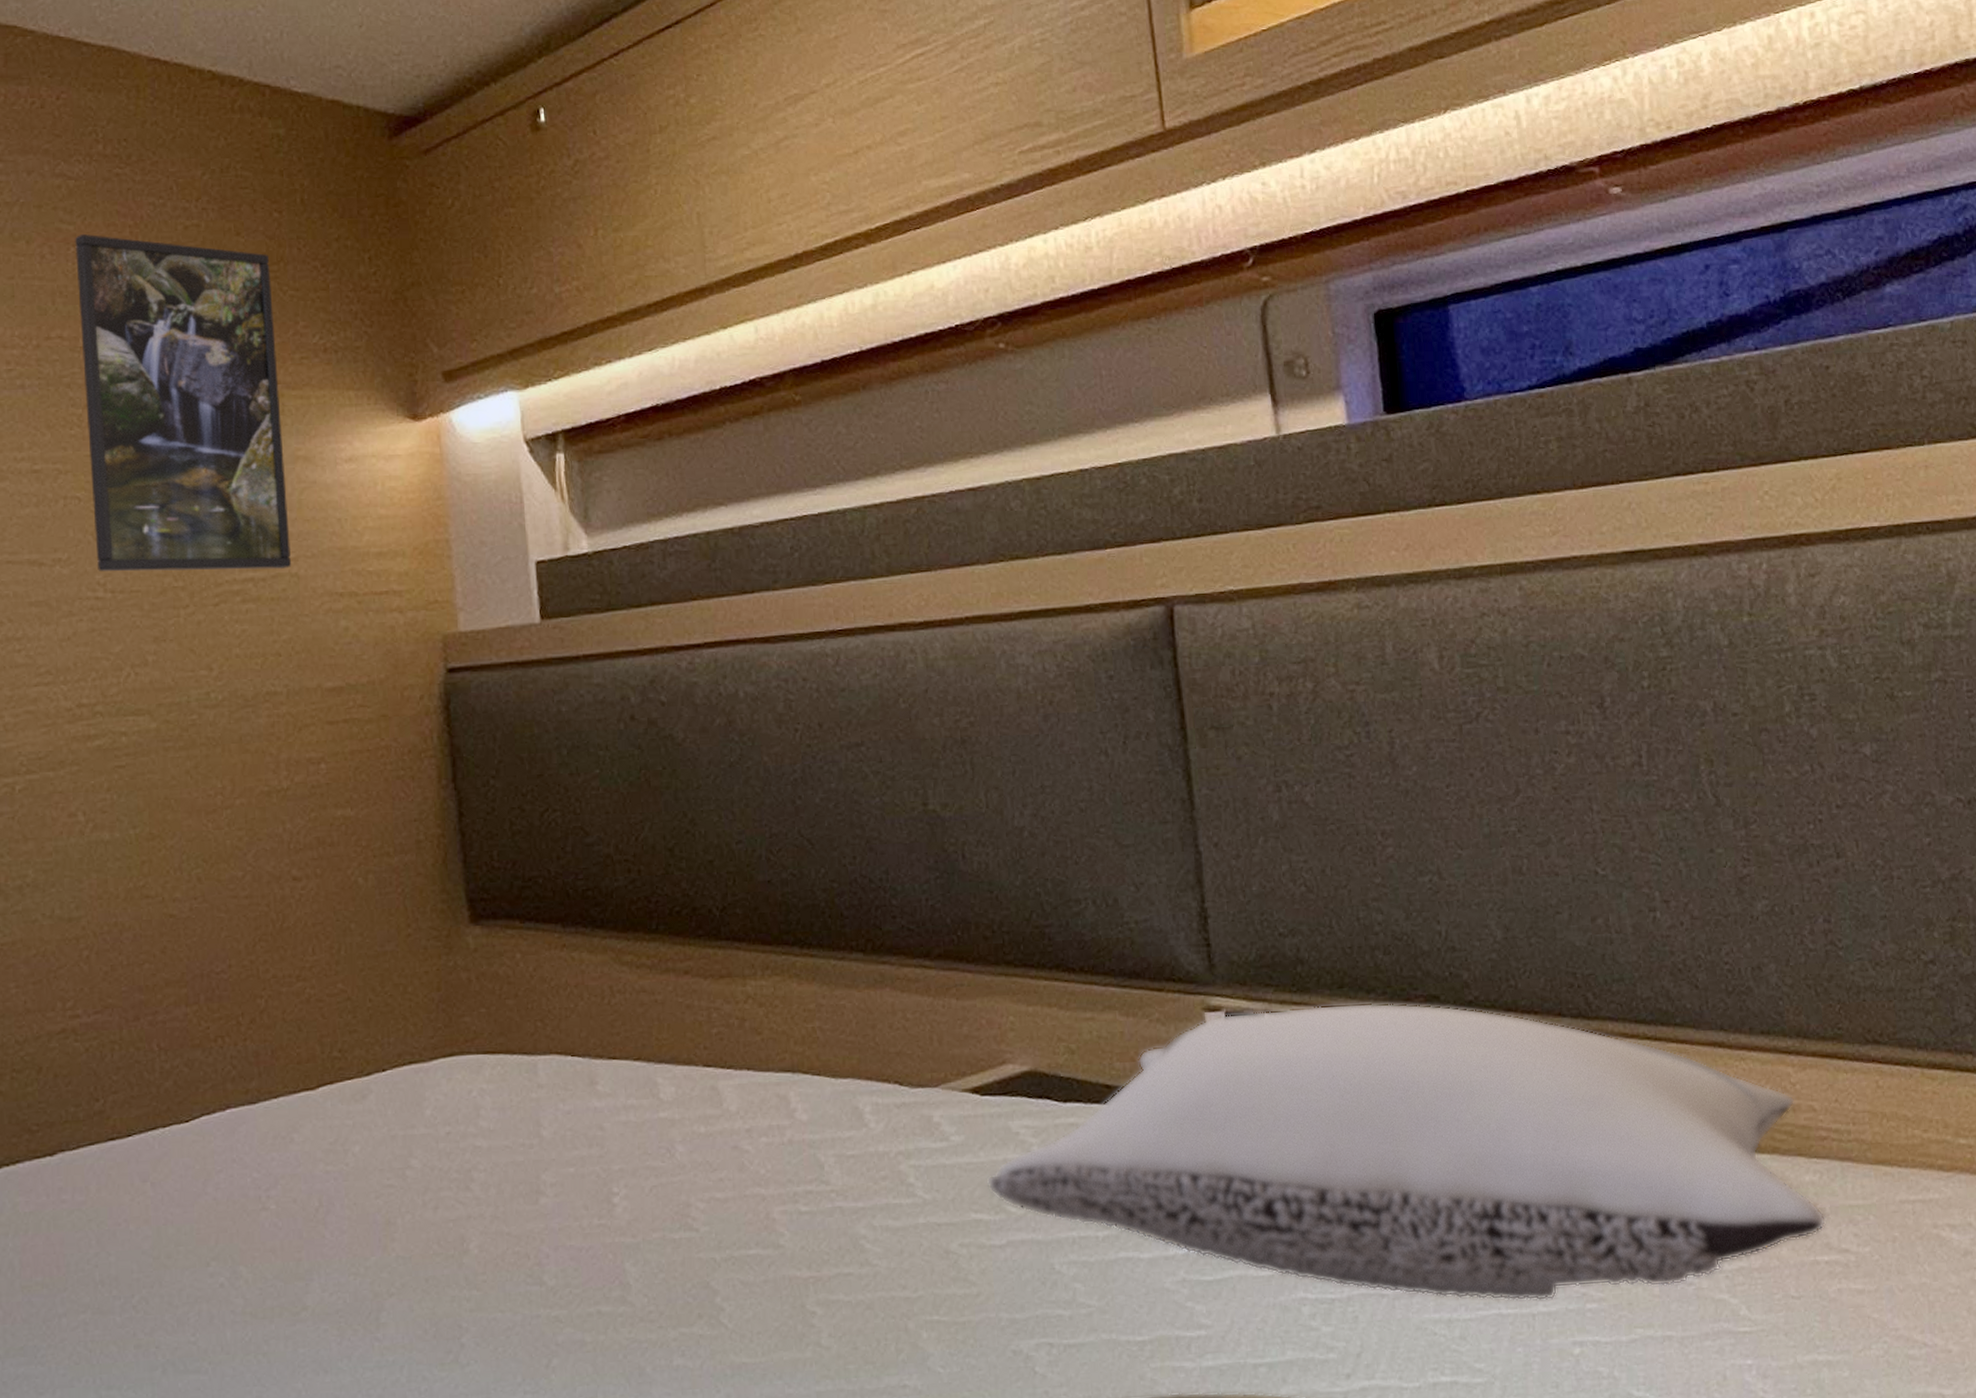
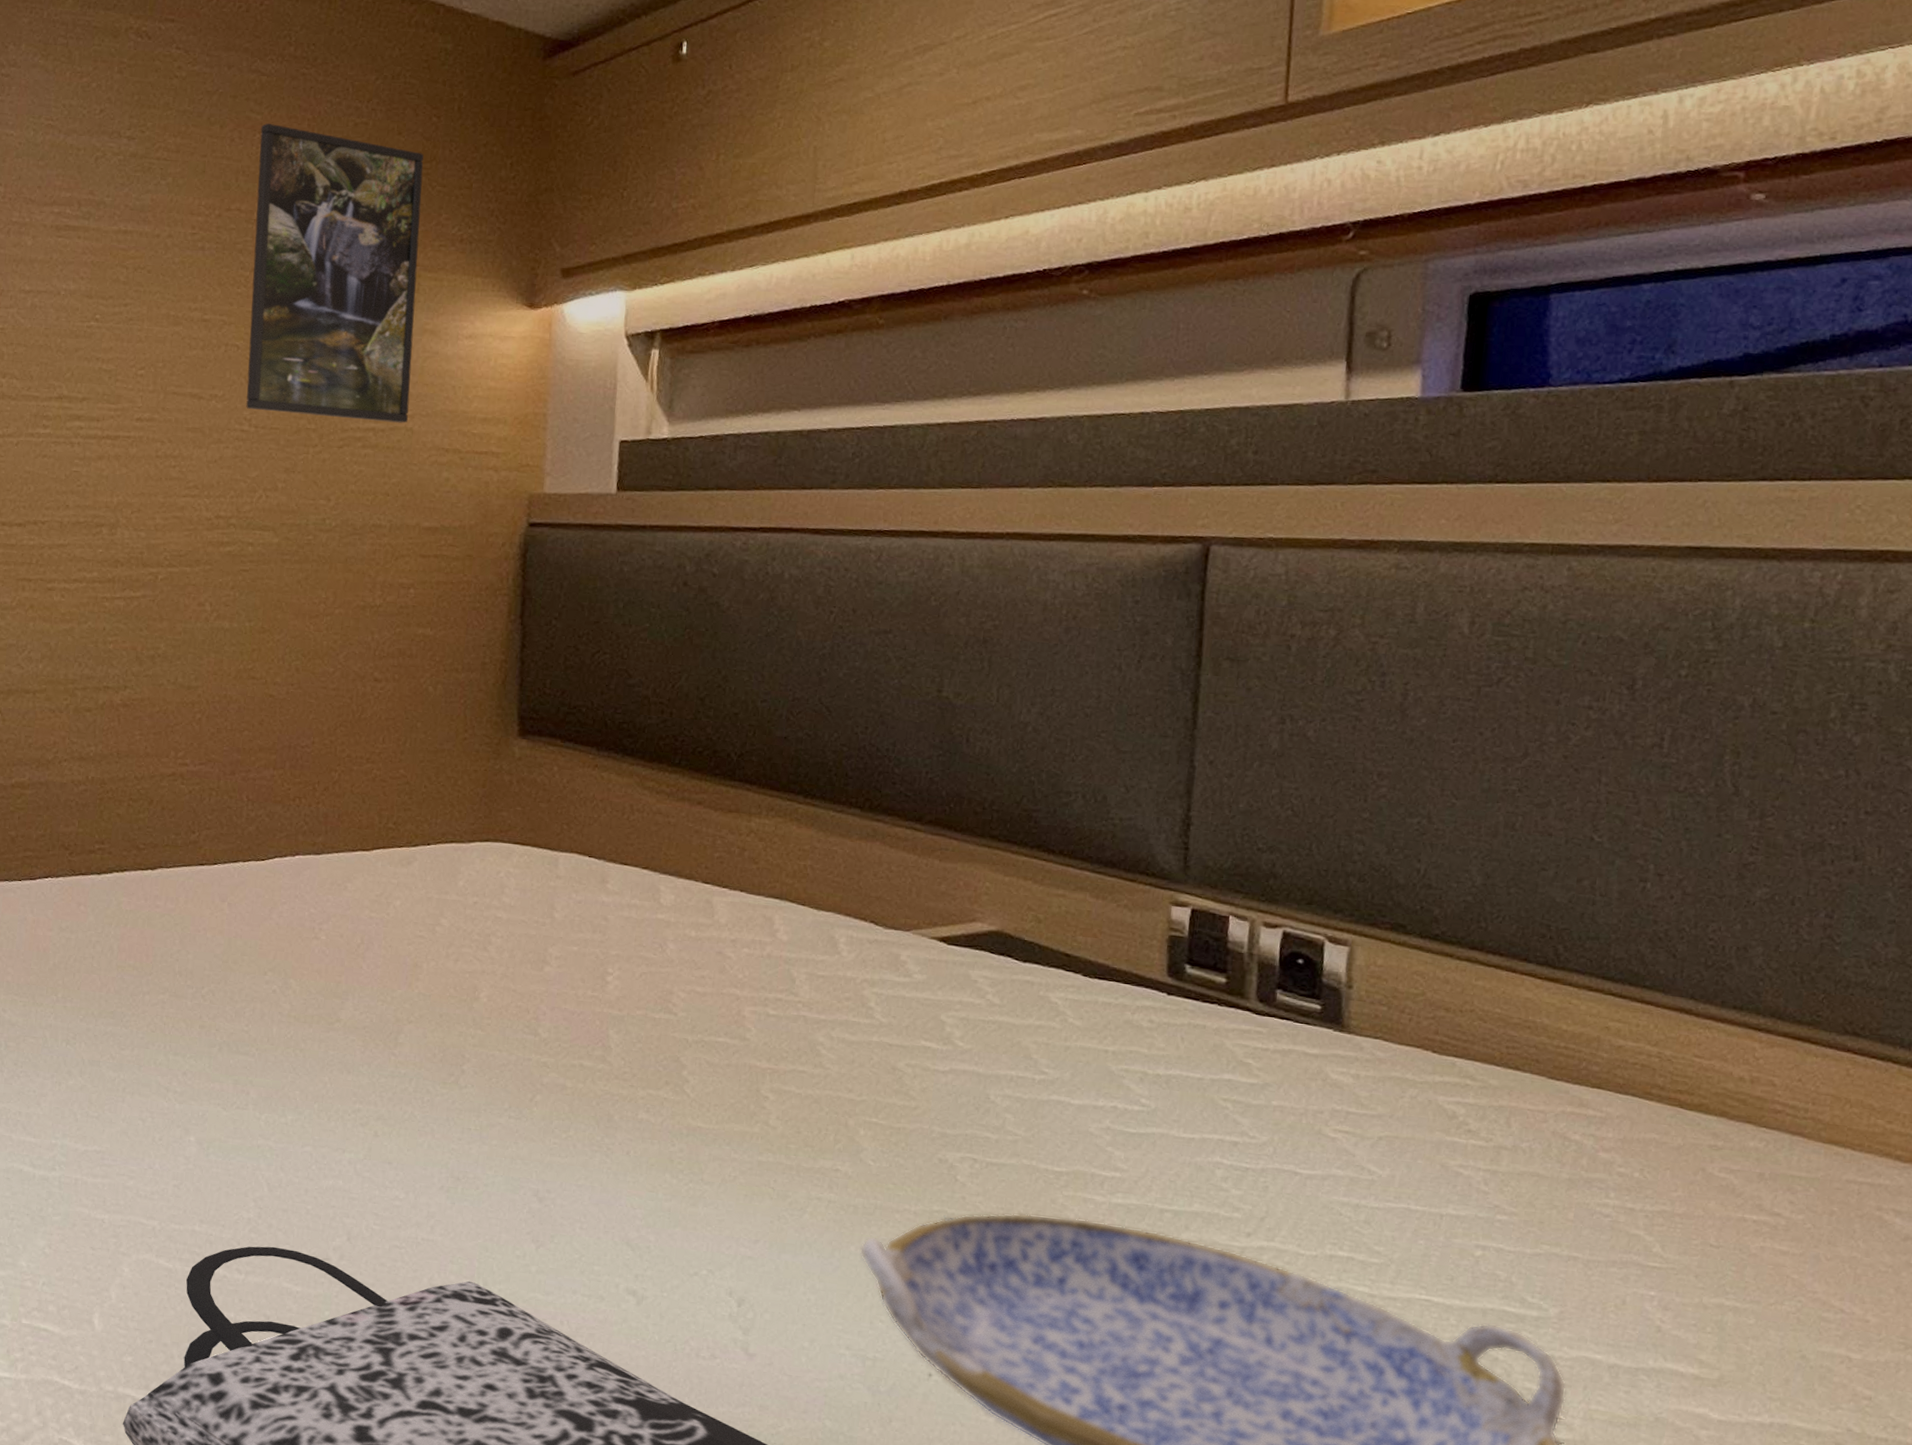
pillow: present [986,1002,1827,1302] -> none [940,910,1764,1215]

